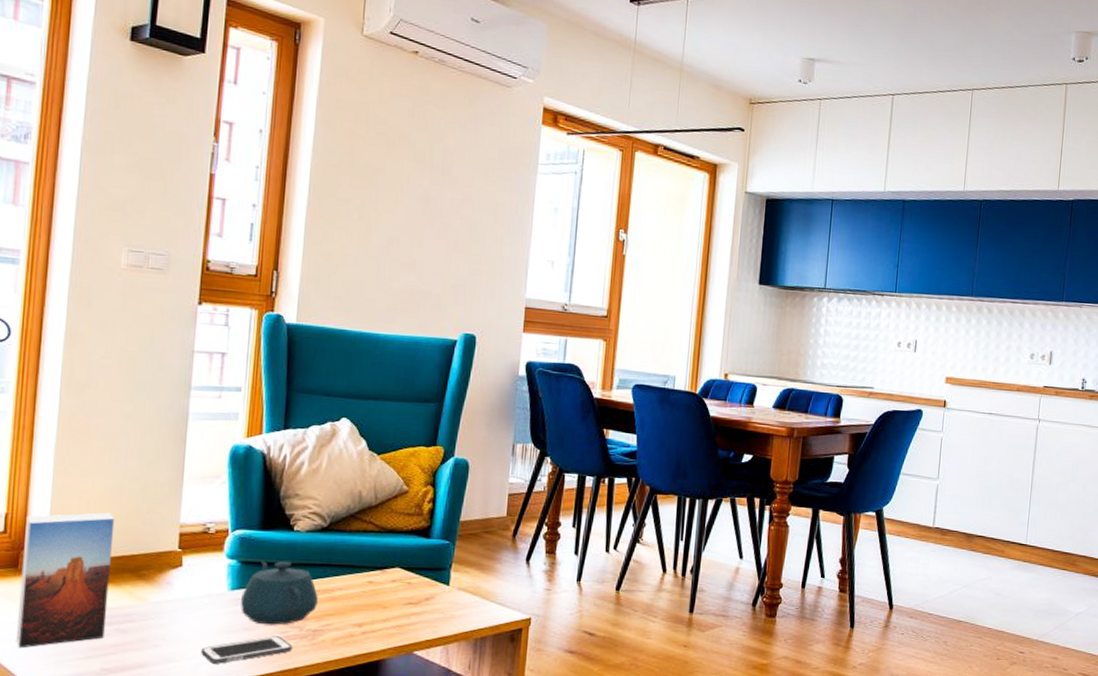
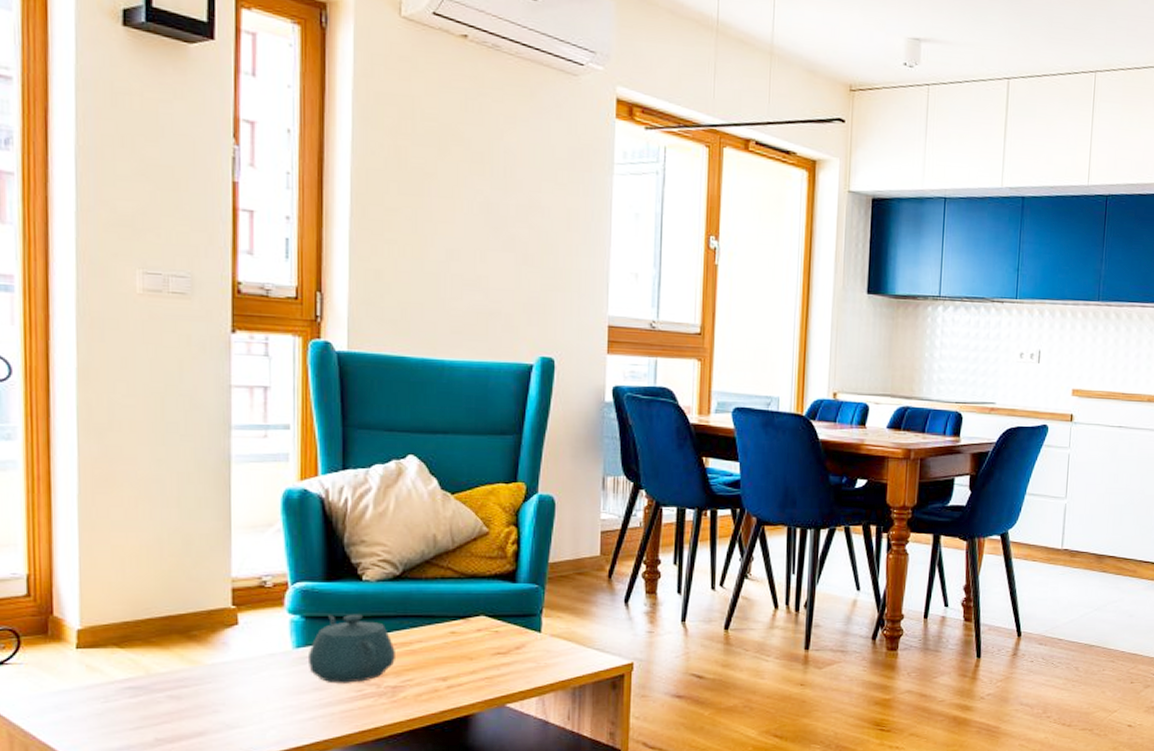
book: present [15,512,115,649] -> none [51,569,156,722]
cell phone: present [201,636,293,664] -> none [268,695,371,728]

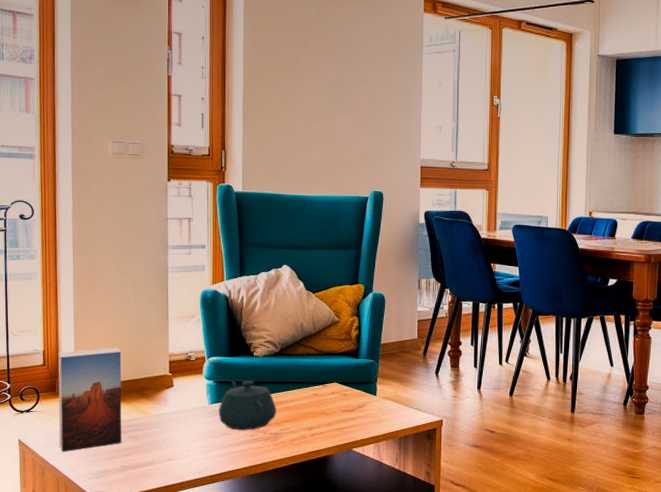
book: none [51,569,156,722] -> present [58,347,122,452]

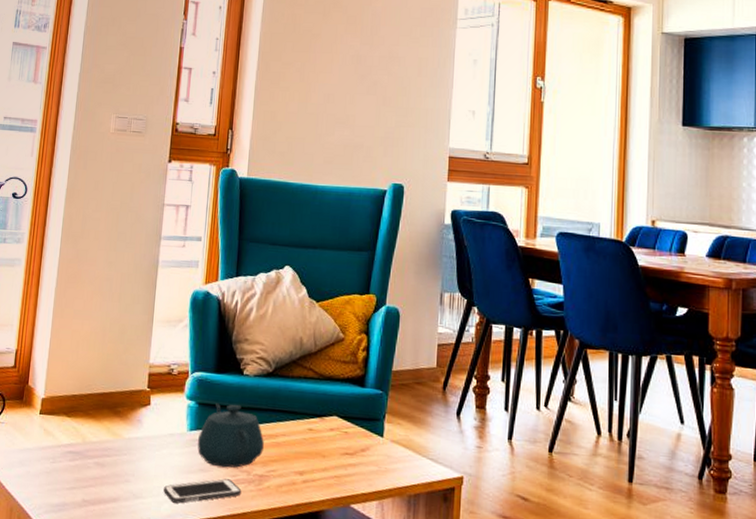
book: present [58,347,122,452] -> none [18,351,98,476]
cell phone: none [193,439,260,461] -> present [164,478,242,504]

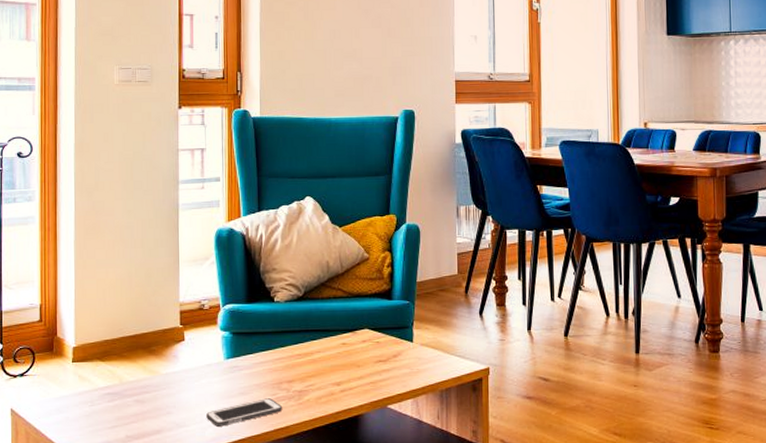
teapot: present [197,403,264,468] -> none [236,330,300,389]

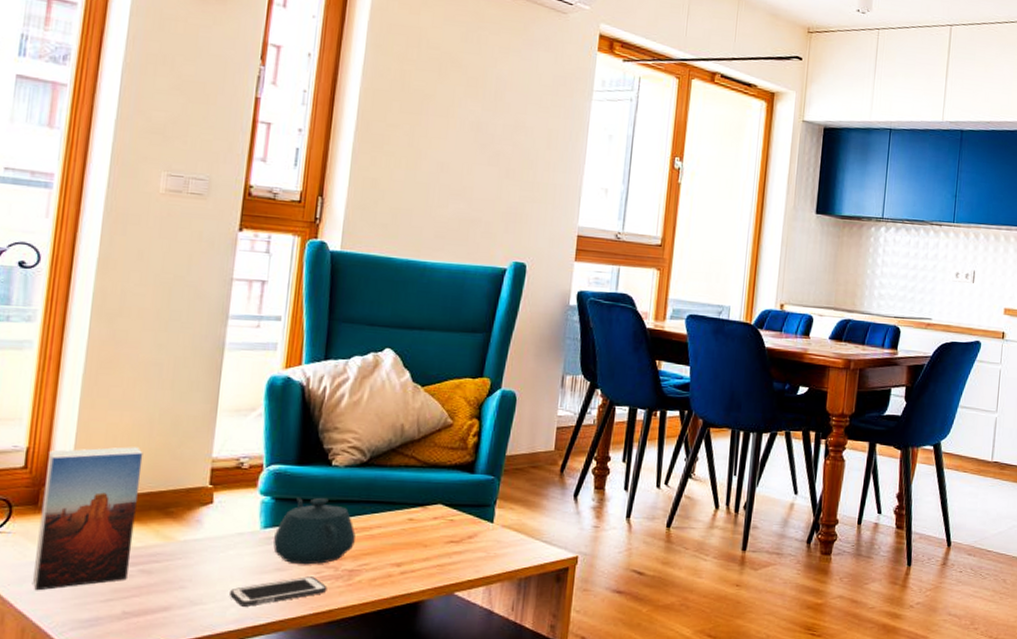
book: none [56,298,127,422] -> present [32,447,143,591]
teapot: none [236,330,300,389] -> present [273,498,356,565]

